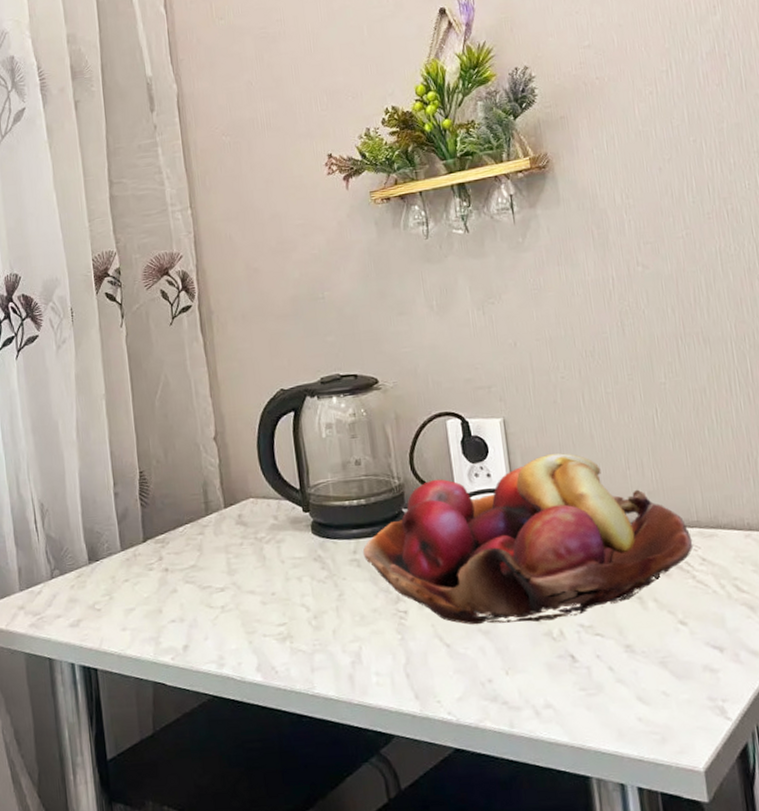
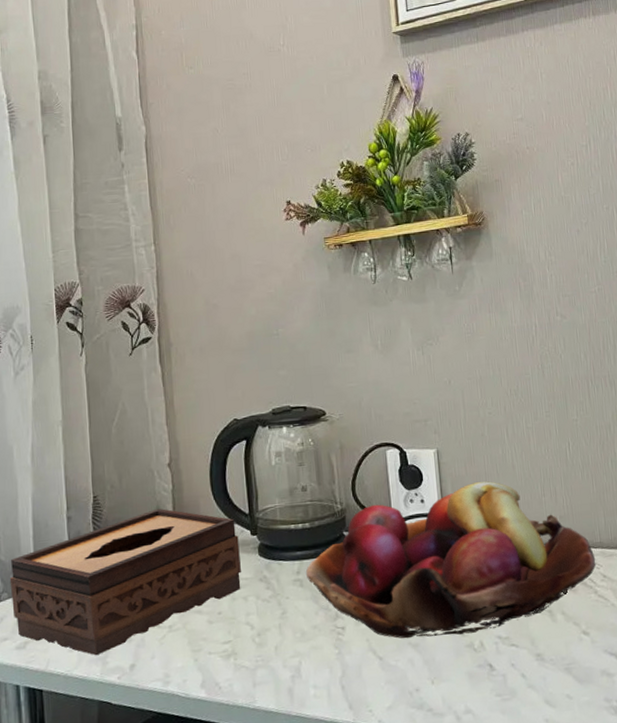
tissue box: none [60,483,295,636] -> present [9,508,241,656]

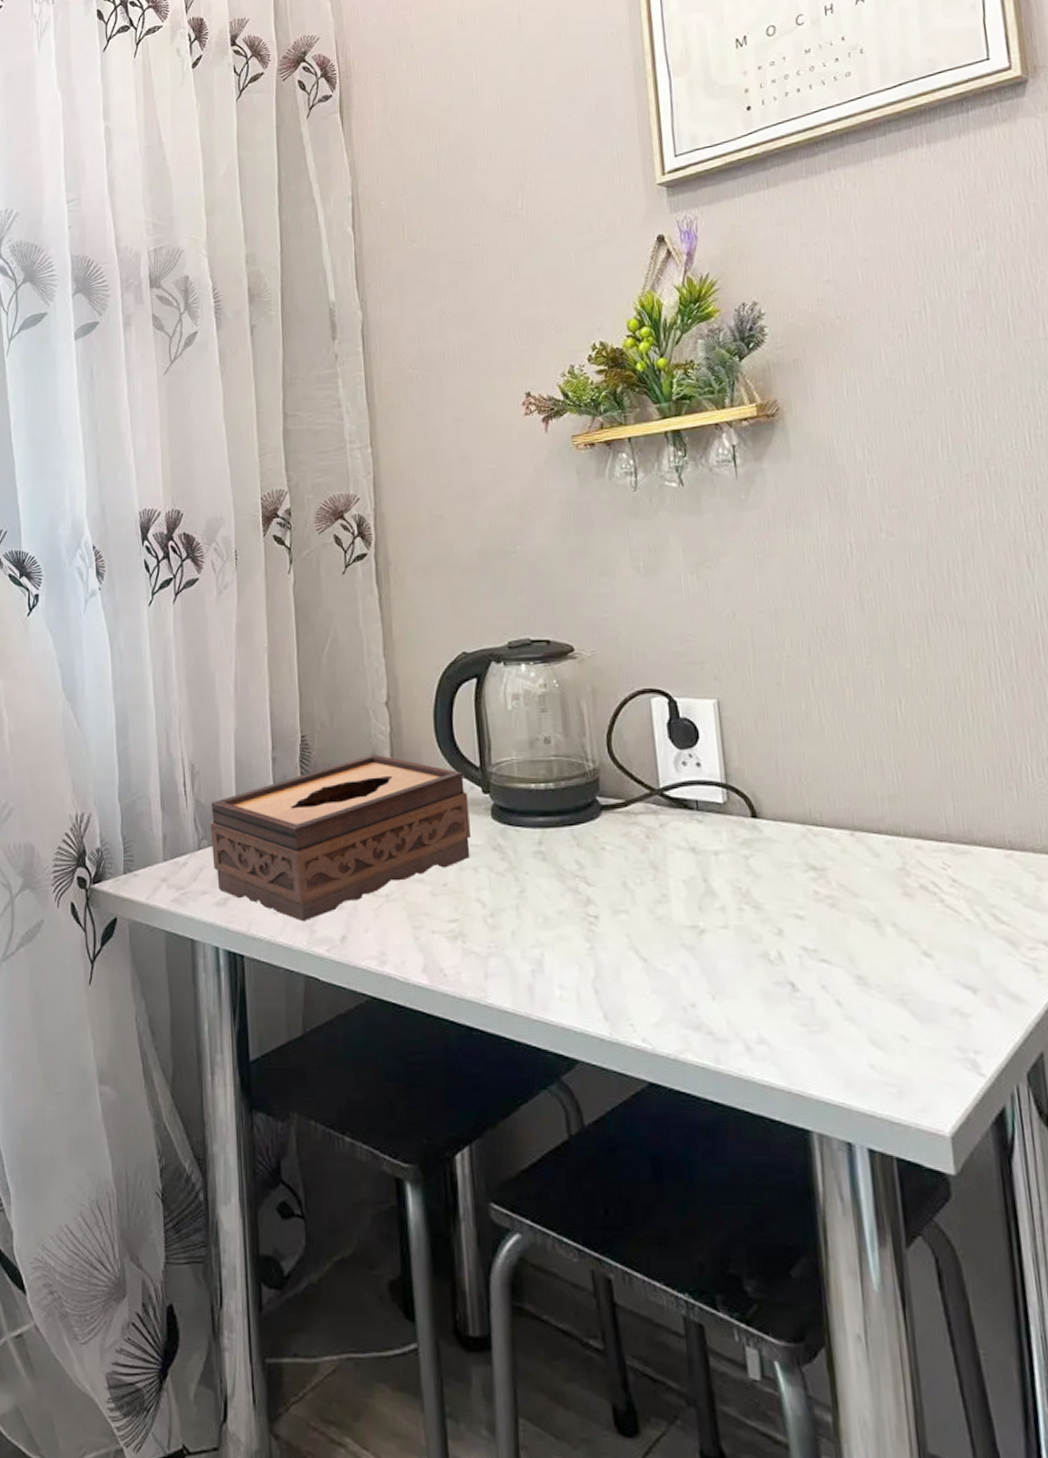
fruit basket: present [306,481,596,639] -> none [550,744,942,939]

